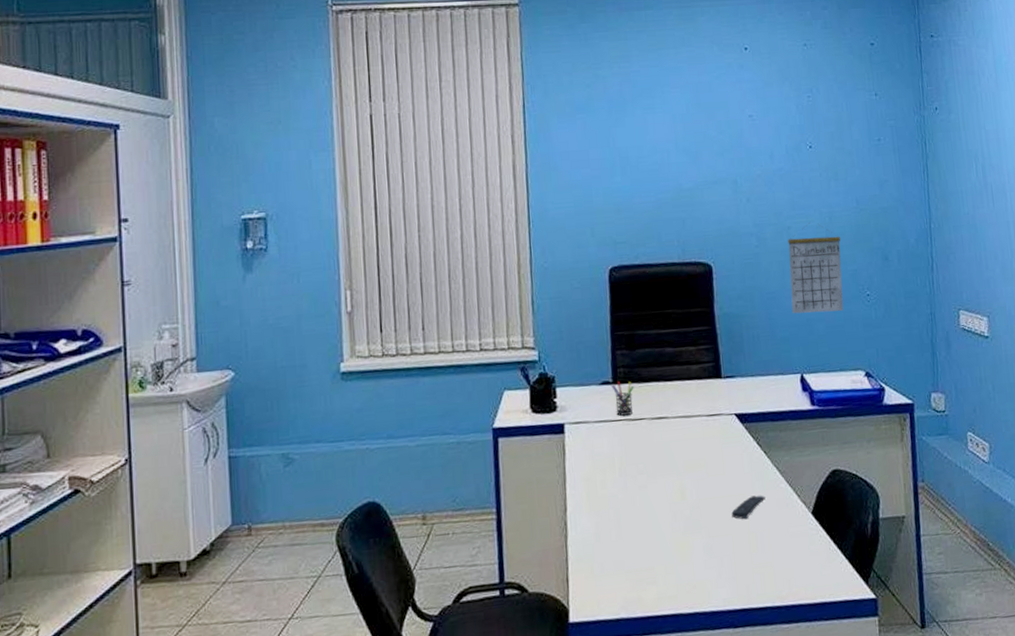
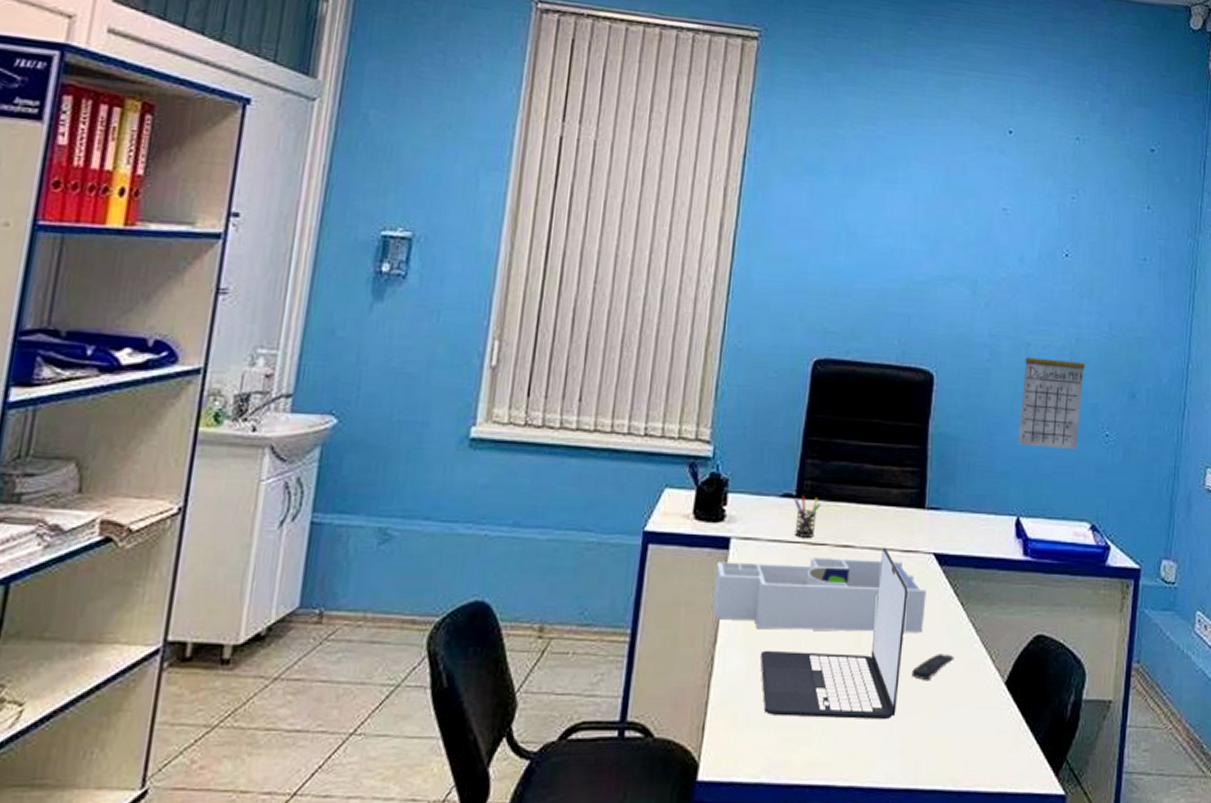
desk organizer: none [556,424,736,494] -> present [711,557,927,632]
laptop: none [605,414,724,563] -> present [761,547,908,720]

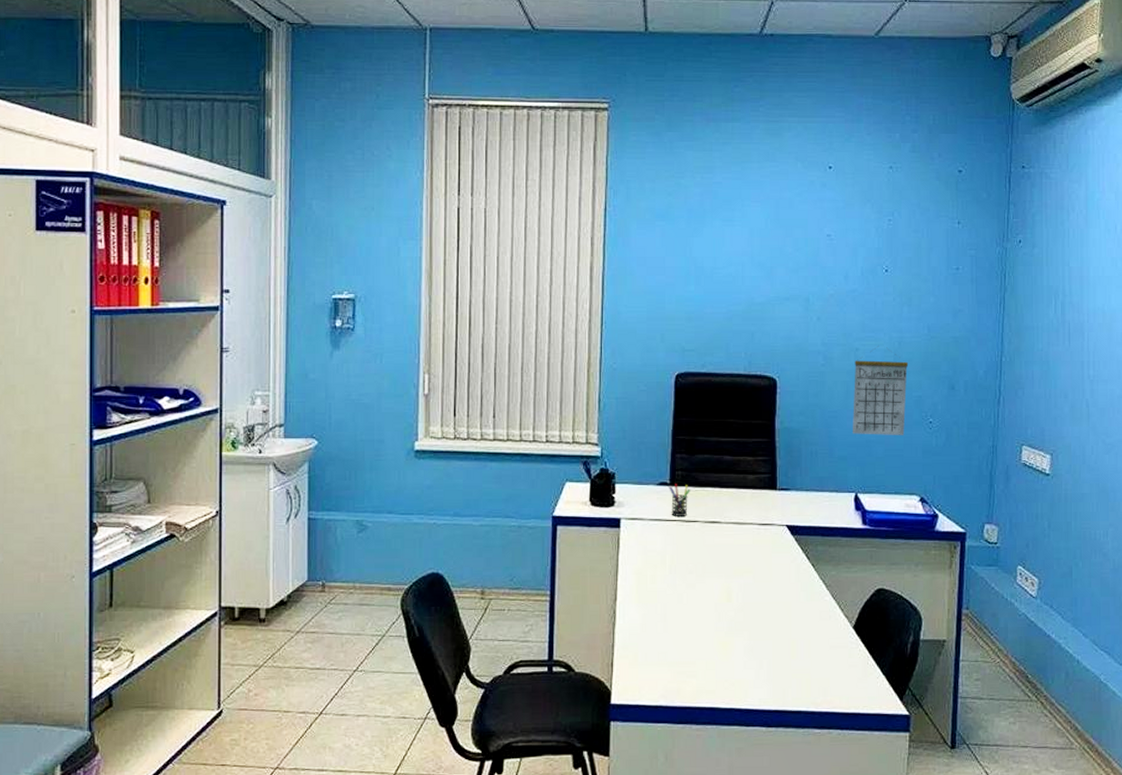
desk organizer: present [711,557,927,632] -> none [610,531,783,589]
laptop: present [761,547,908,720] -> none [652,522,767,658]
remote control: present [911,654,954,681] -> none [775,605,809,627]

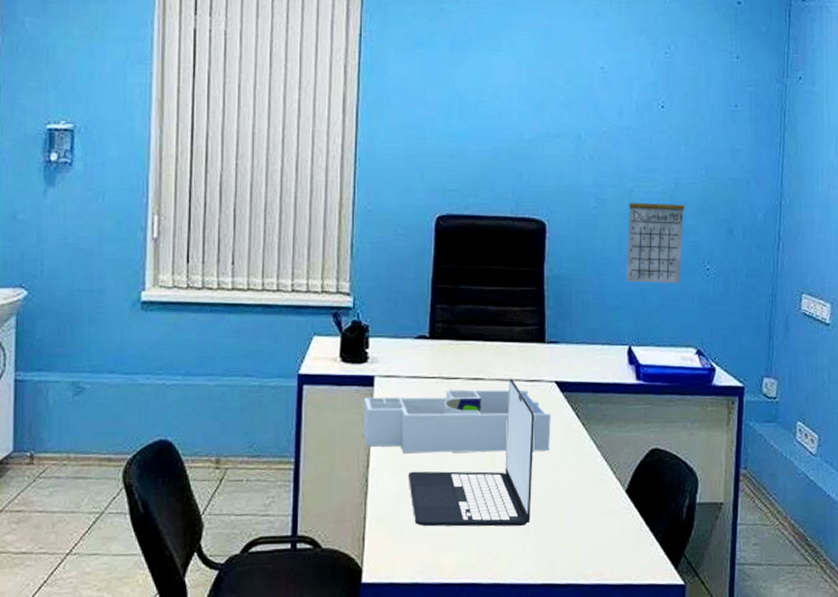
desk organizer: none [610,531,783,589] -> present [362,389,551,453]
laptop: none [652,522,767,658] -> present [409,378,534,527]
pen holder: present [669,484,690,516] -> none [428,337,451,373]

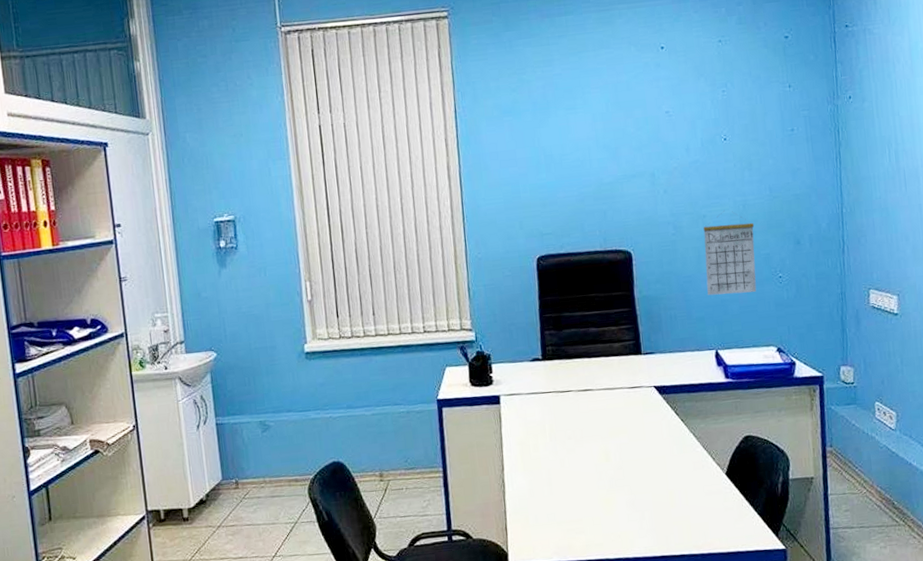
desk organizer: present [362,389,551,453] -> none [493,395,655,456]
laptop: present [409,378,534,527] -> none [537,387,645,515]

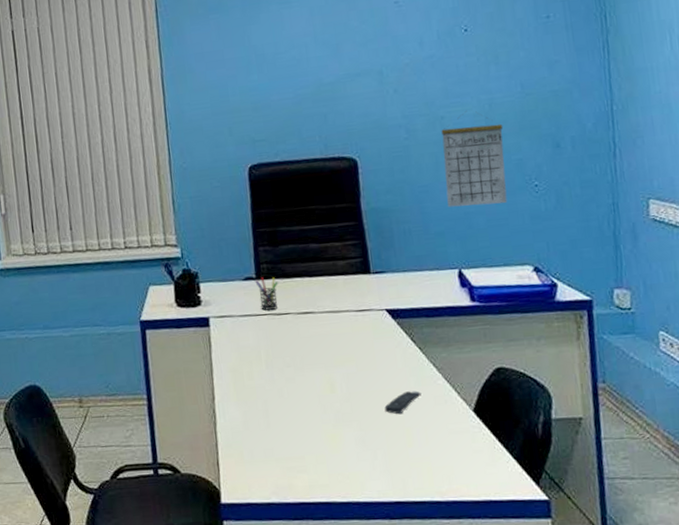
pen holder: none [541,358,562,389] -> present [255,277,278,310]
remote control: none [652,458,683,479] -> present [384,391,421,415]

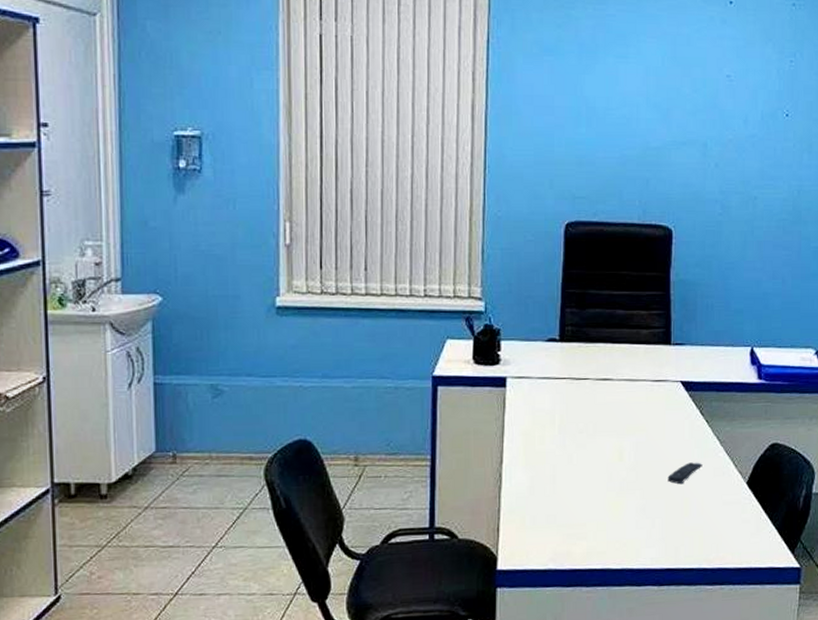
pen holder: present [255,277,278,310] -> none [558,340,581,374]
calendar: present [441,111,508,207] -> none [750,194,808,288]

